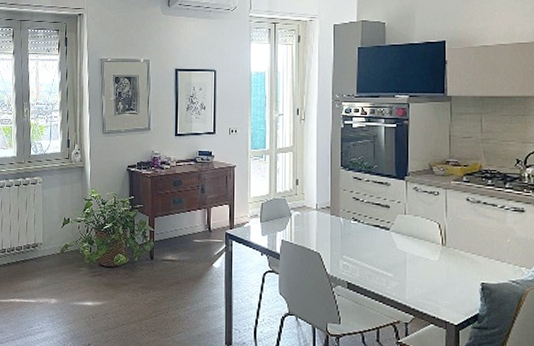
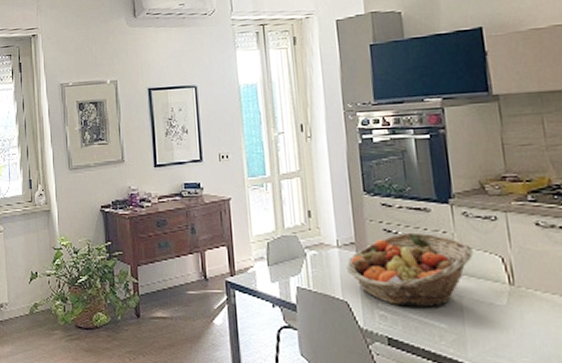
fruit basket: none [321,201,418,260] -> present [346,232,473,307]

